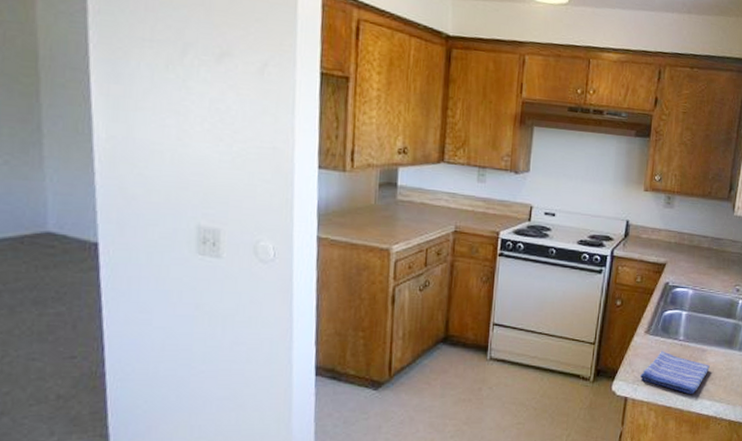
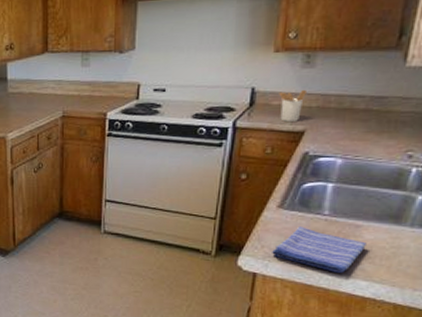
utensil holder: none [647,226,667,254] -> present [279,89,306,122]

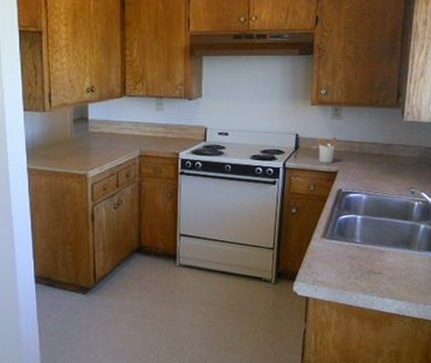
dish towel: present [272,226,367,273] -> none [320,253,389,293]

